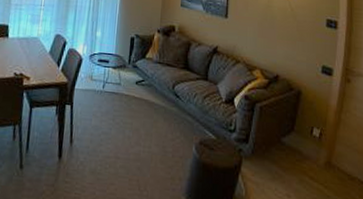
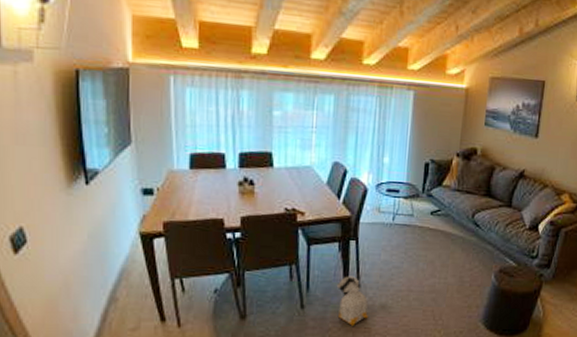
bag: none [52,139,79,190] -> present [336,276,368,326]

